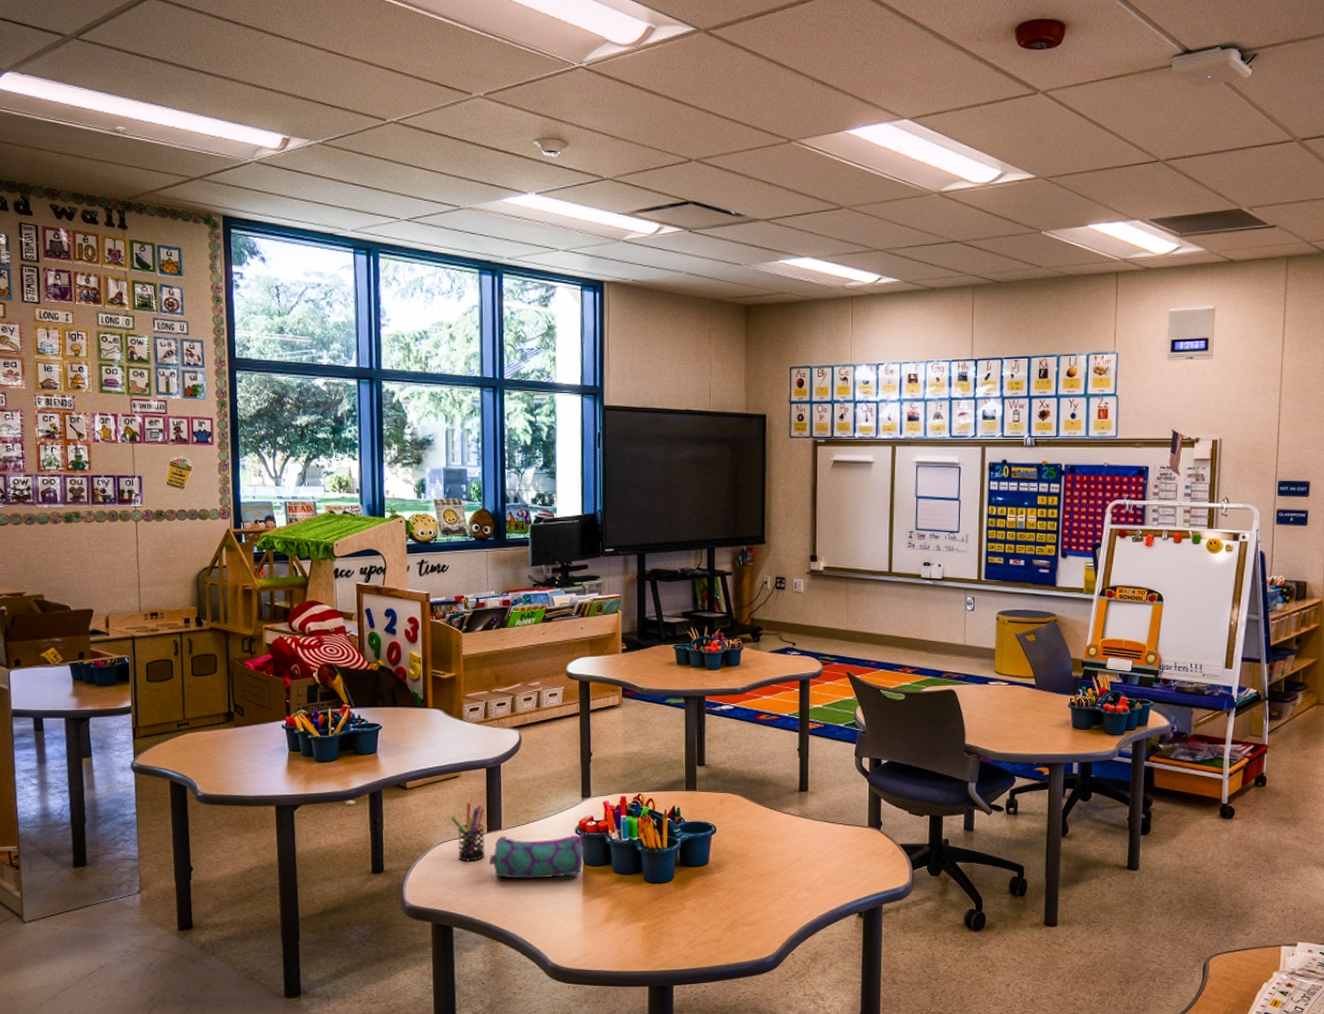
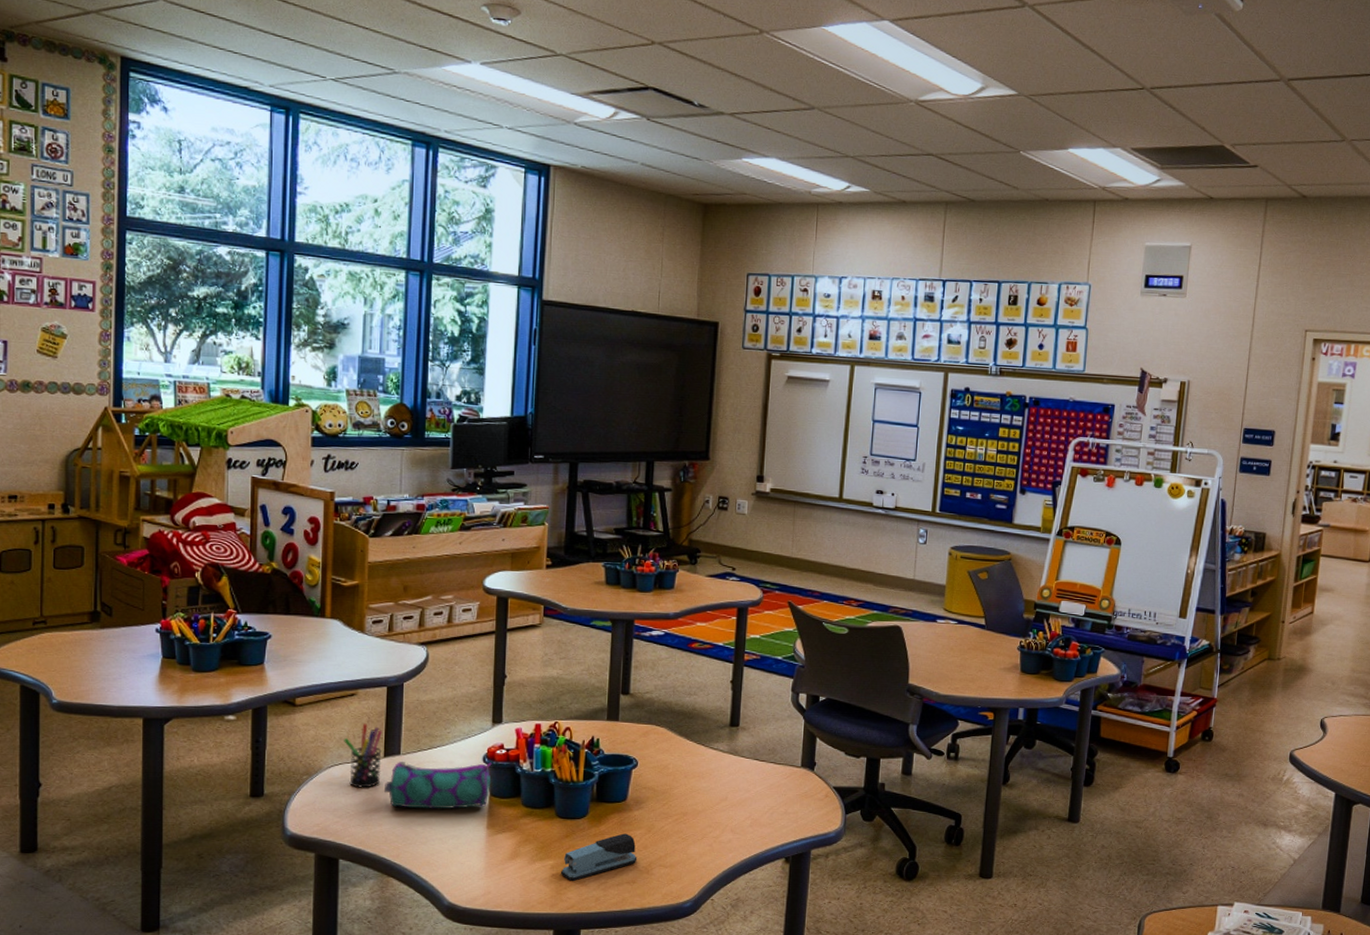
stapler: none [651,895,721,940] -> present [560,833,638,881]

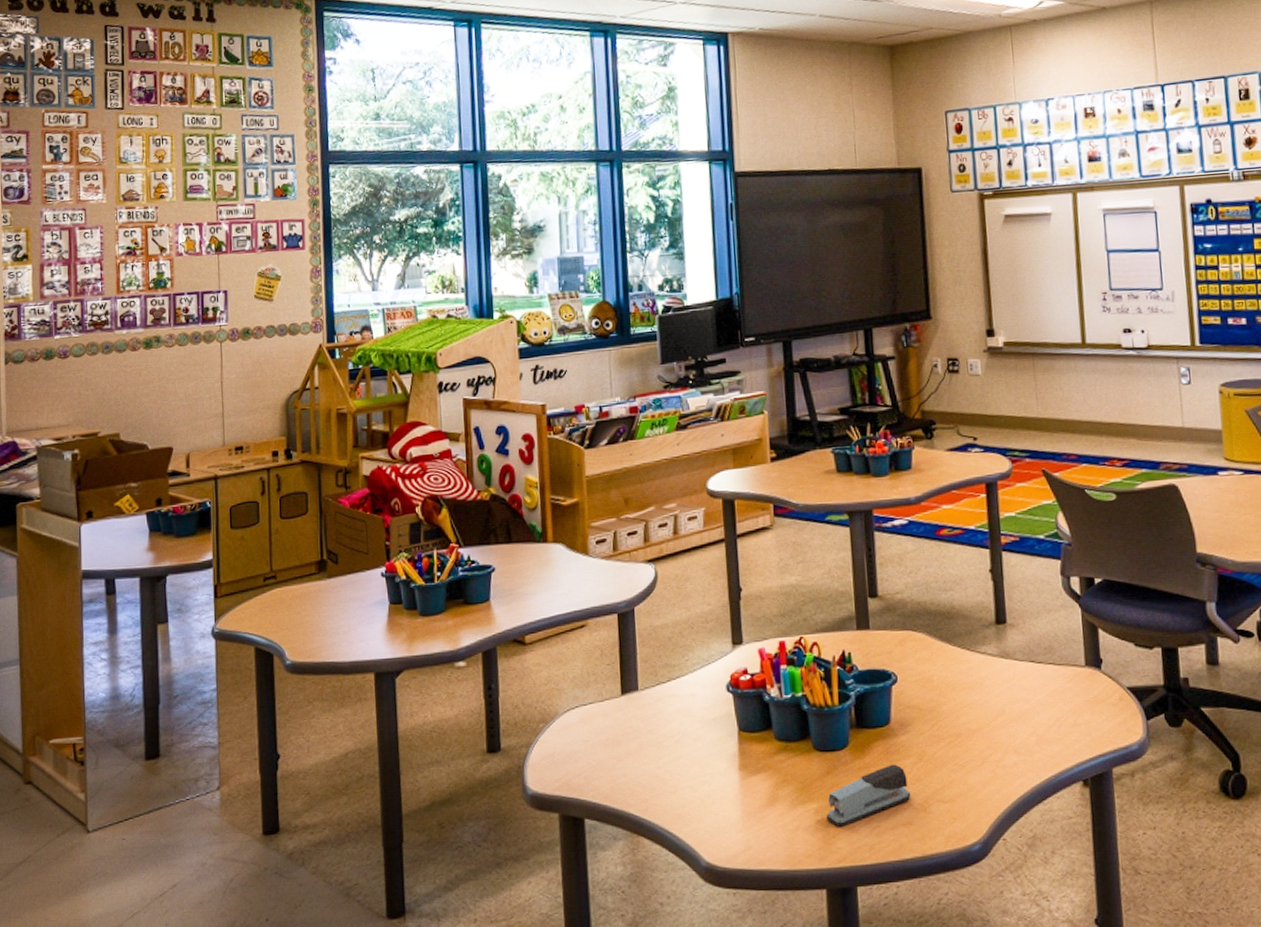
pen holder: present [344,723,382,788] -> none [578,658,620,733]
pencil case: present [385,761,492,810] -> none [625,691,739,753]

